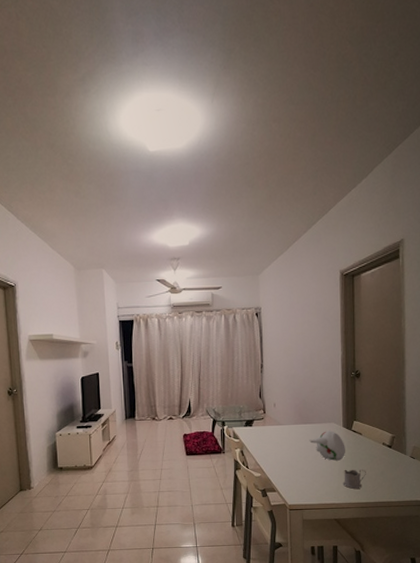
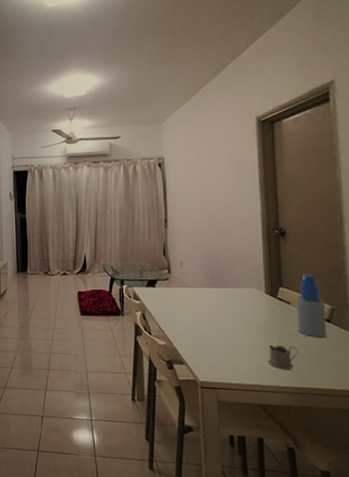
teapot: present [309,431,346,461] -> none [224,297,271,333]
spray bottle: none [366,409,389,461] -> present [296,274,326,338]

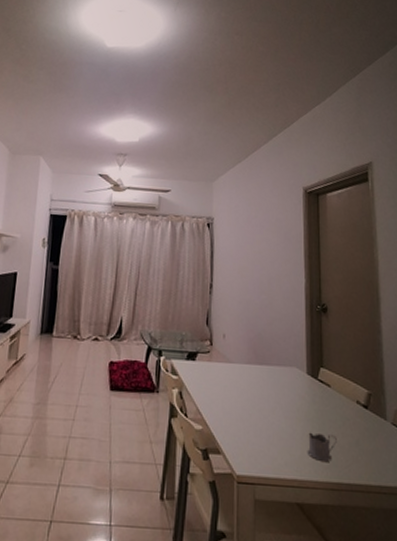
spray bottle: present [296,274,326,338] -> none [335,354,364,426]

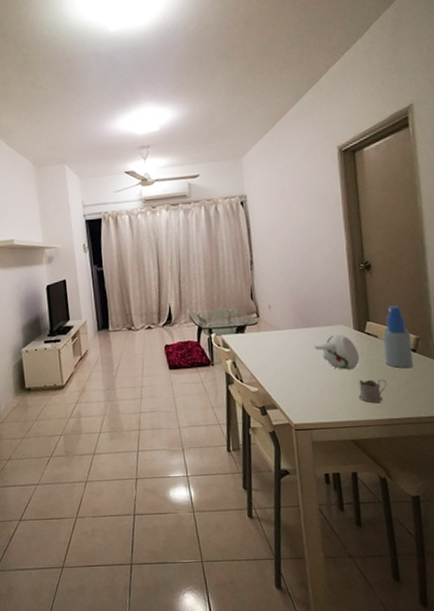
teapot: none [265,377,311,419] -> present [314,334,360,370]
spray bottle: none [335,354,364,426] -> present [383,305,413,369]

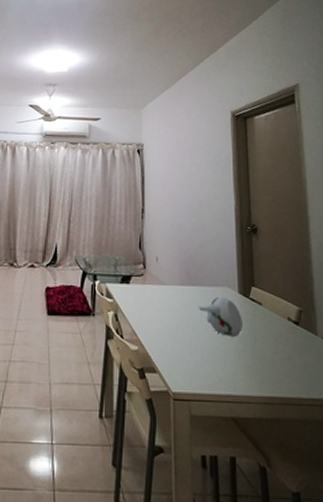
tea glass holder: present [358,378,387,403] -> none [240,349,269,377]
spray bottle: present [383,305,413,369] -> none [267,273,295,342]

